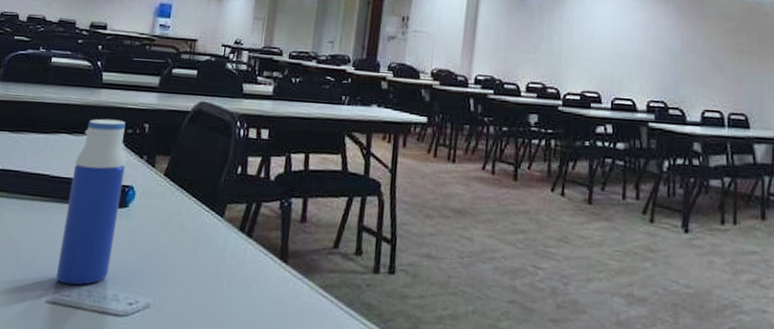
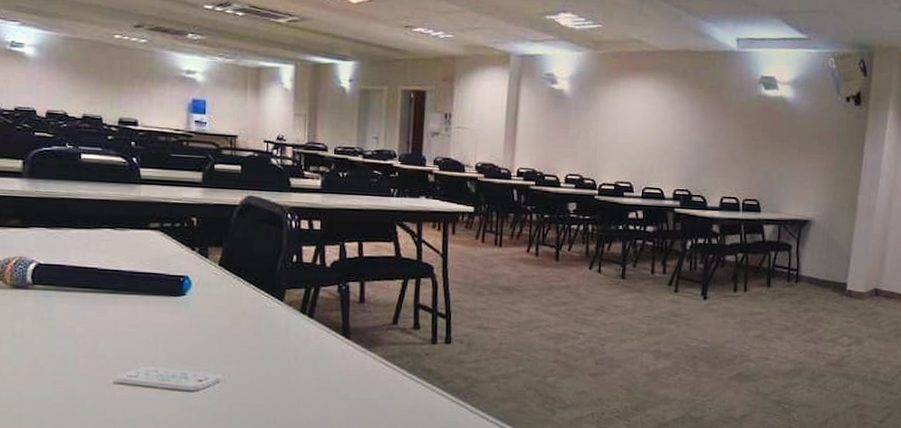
water bottle: present [56,119,126,285] -> none [121,213,177,367]

